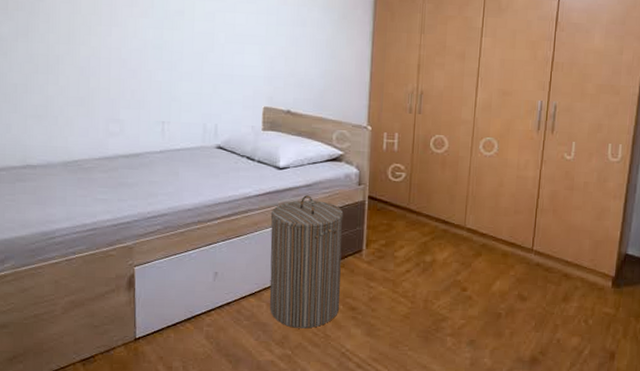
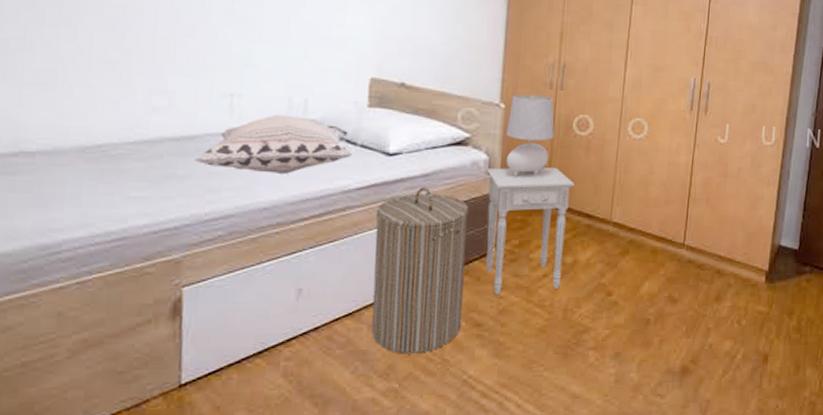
decorative pillow: none [140,137,251,183] -> present [195,114,352,174]
nightstand: none [357,179,432,286] -> present [486,167,574,295]
table lamp: none [373,118,414,188] -> present [505,94,555,177]

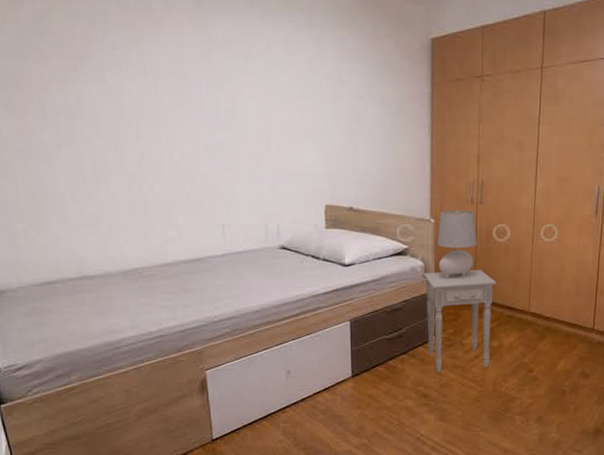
decorative pillow: present [195,114,352,174] -> none [203,238,317,284]
laundry hamper: present [372,187,469,354] -> none [339,290,413,418]

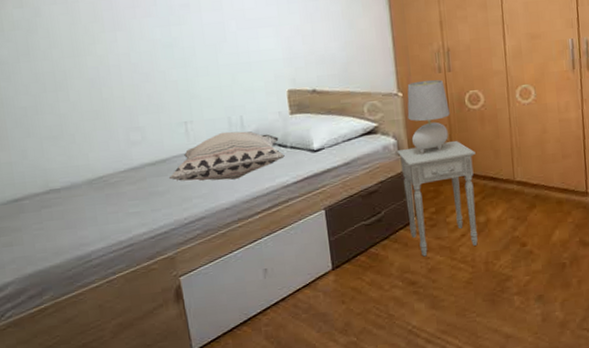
decorative pillow: none [203,238,317,284] -> present [169,131,285,182]

